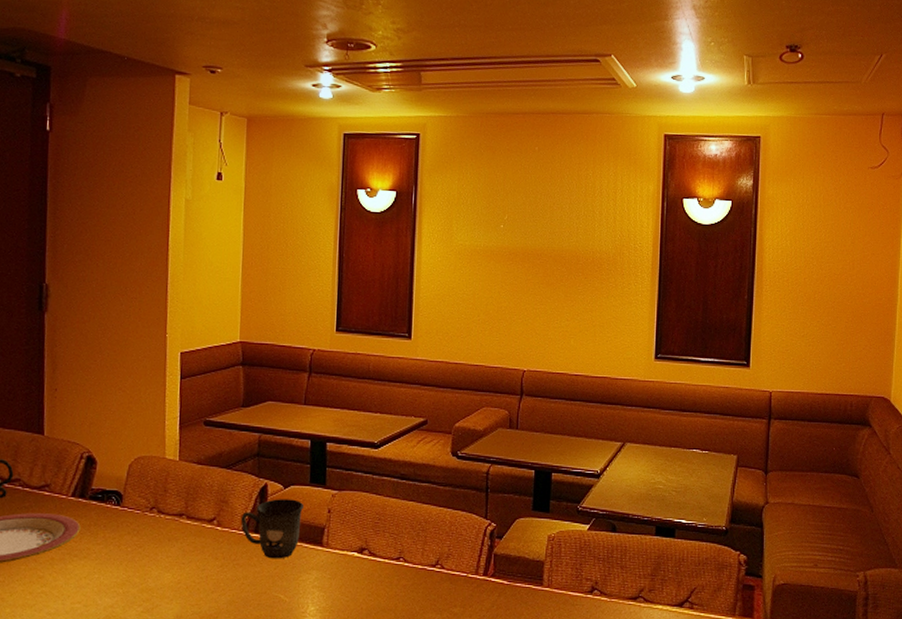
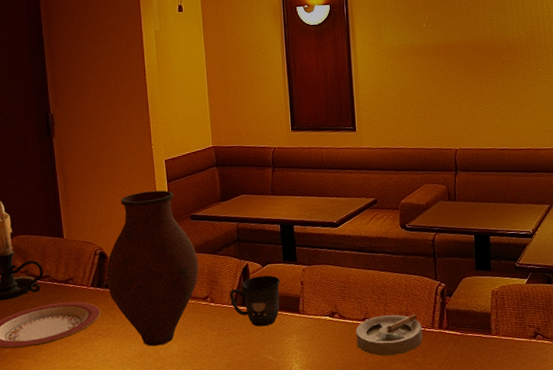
vase: none [91,387,208,574] -> present [105,190,199,346]
ashtray: none [386,555,464,604] -> present [356,314,423,356]

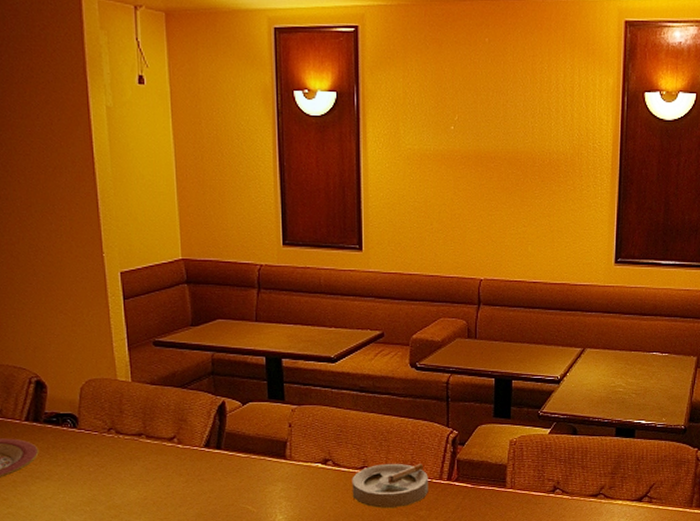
vase: present [105,190,199,346] -> none [44,309,163,492]
mug: present [229,275,280,327] -> none [201,415,263,473]

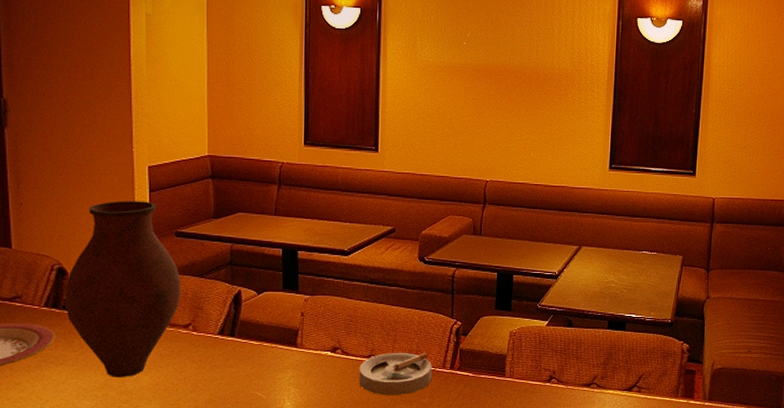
vase: none [44,309,163,492] -> present [64,201,181,377]

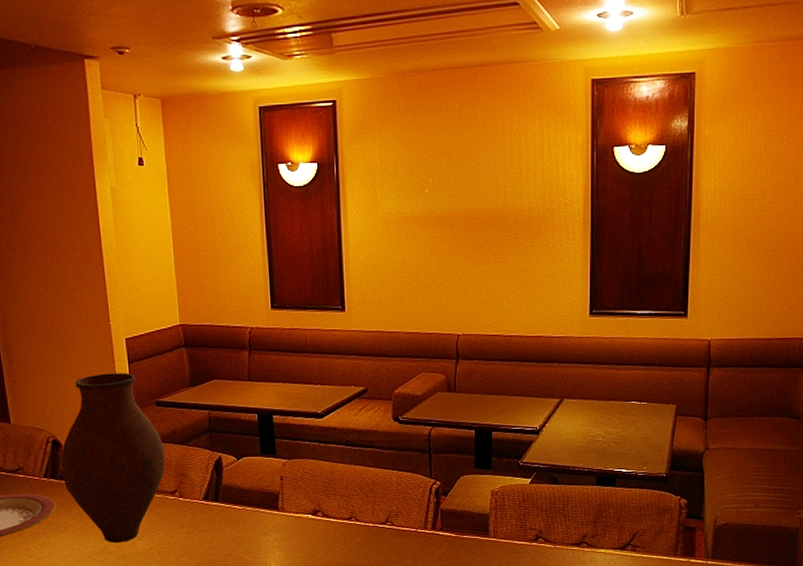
ashtray: present [359,352,432,396] -> none [340,513,414,558]

